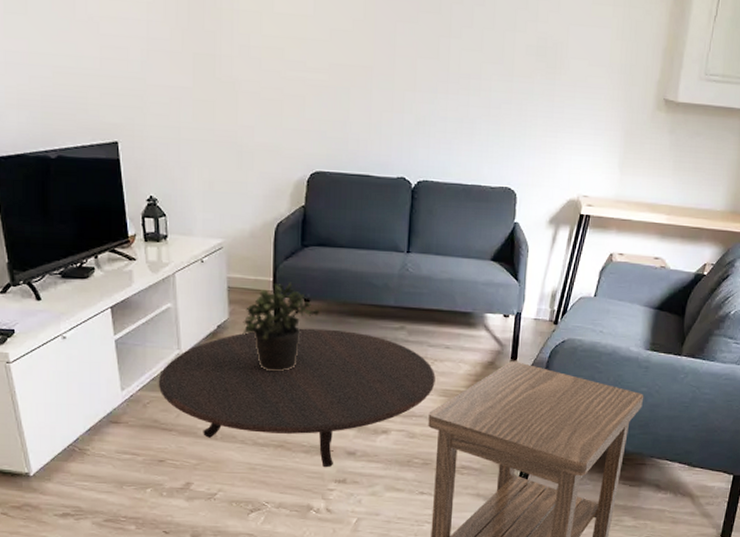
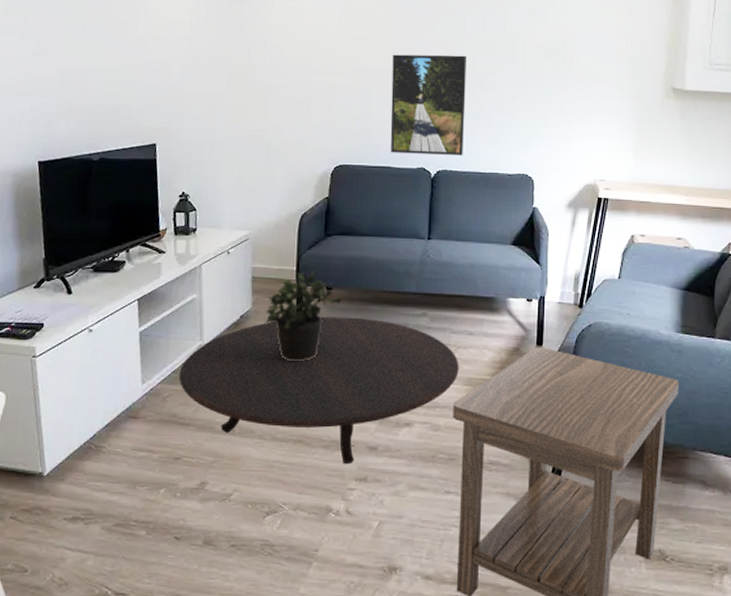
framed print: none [369,49,452,166] -> present [390,54,466,156]

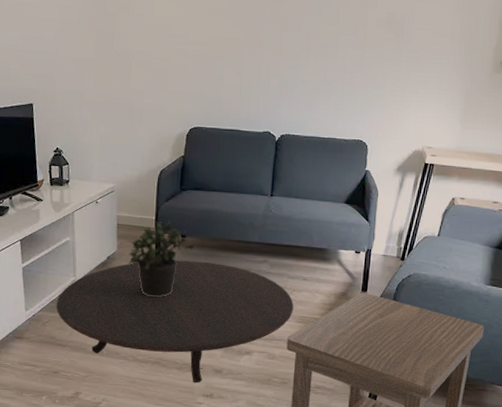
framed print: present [390,54,466,156] -> none [240,25,312,122]

